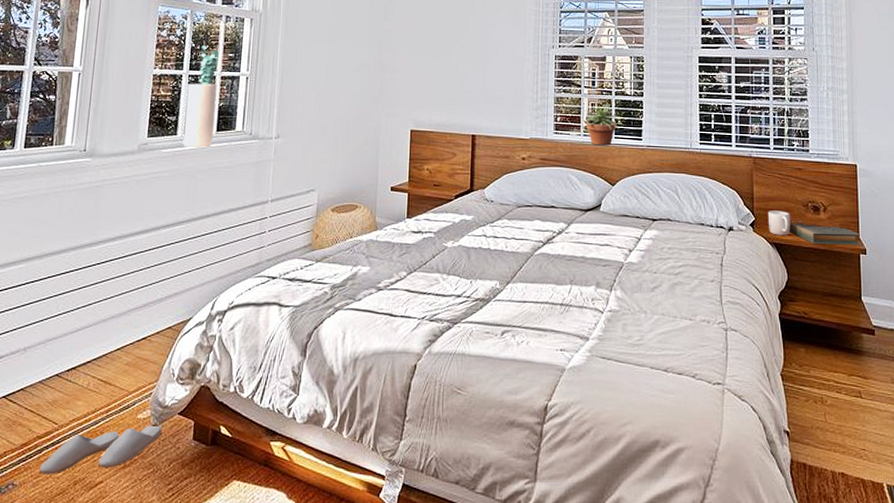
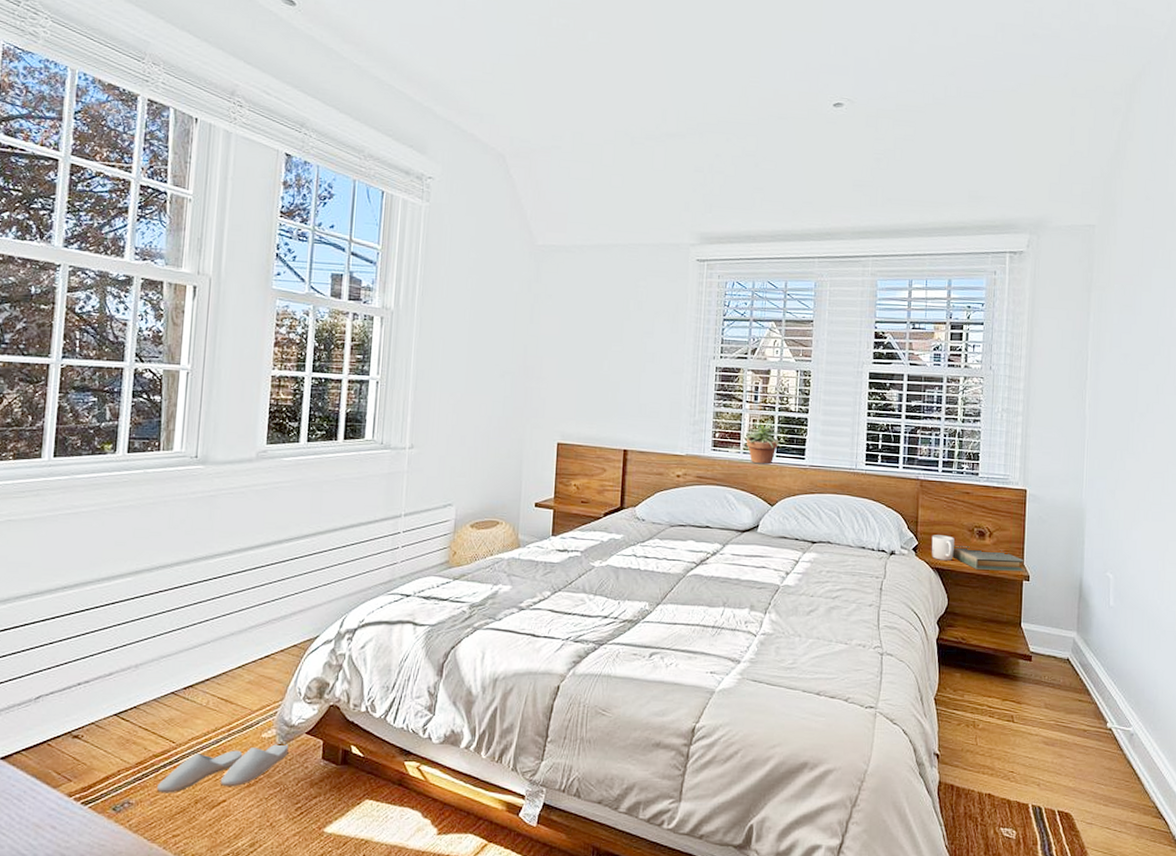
vase: present [183,41,220,148] -> none [306,340,346,457]

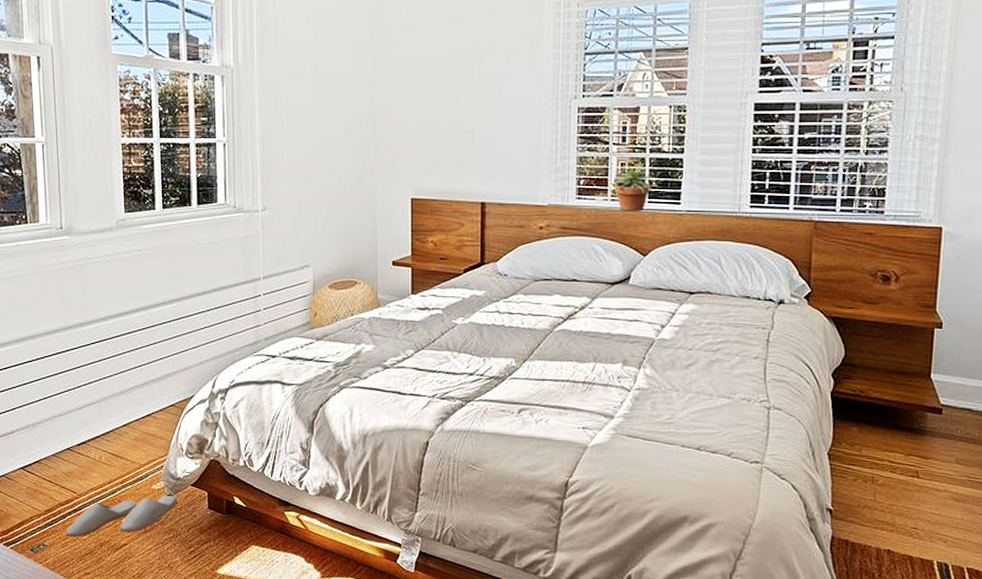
mug: present [931,535,954,561] -> none [826,281,854,309]
hardback book: present [952,546,1025,571] -> none [851,292,938,318]

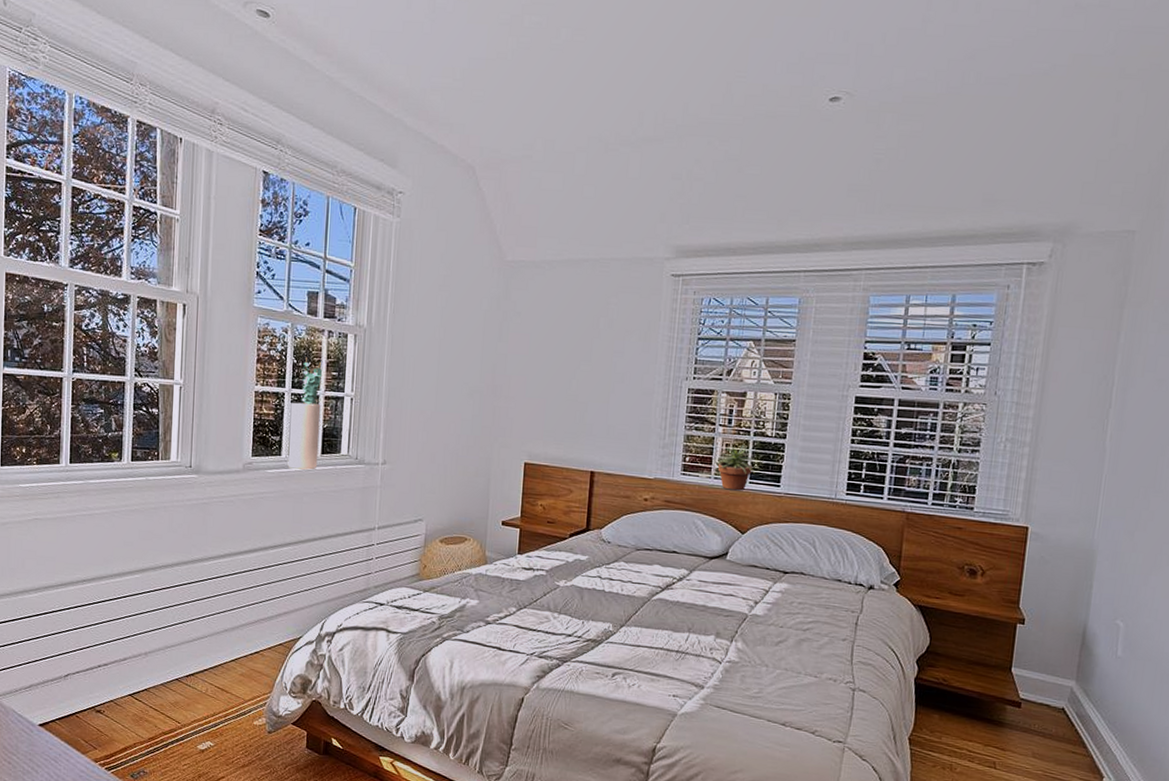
slippers: present [66,494,177,537] -> none [167,730,277,767]
vase: none [160,104,195,222] -> present [287,357,323,470]

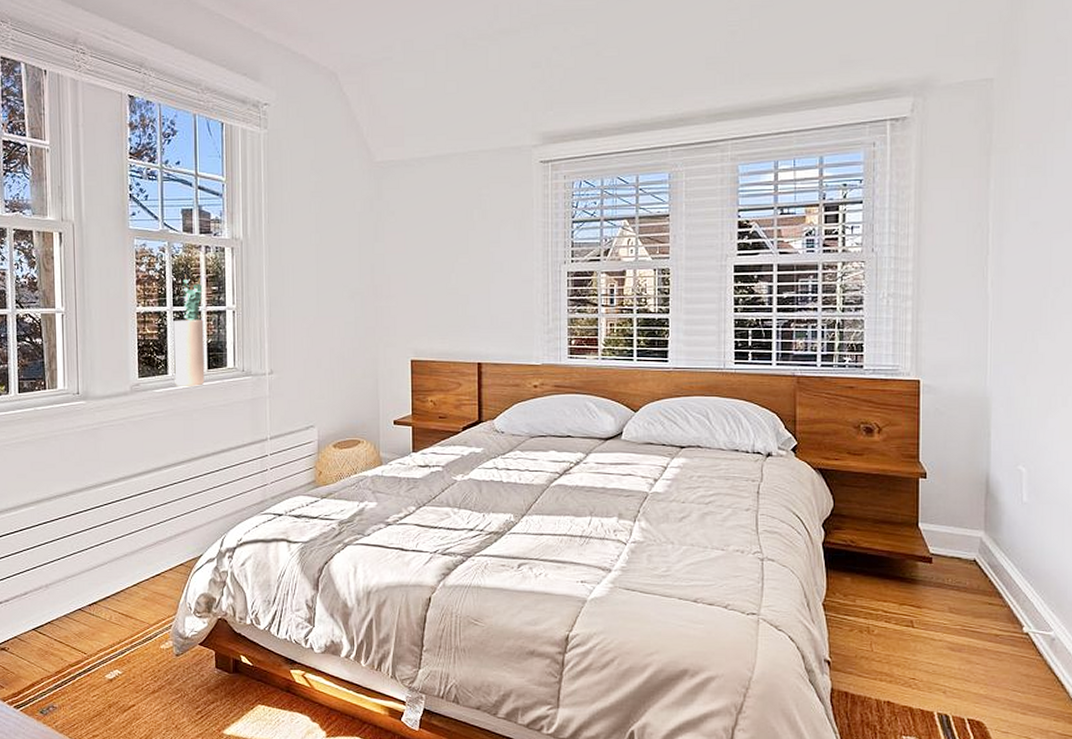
potted plant: present [716,445,756,491] -> none [602,323,642,369]

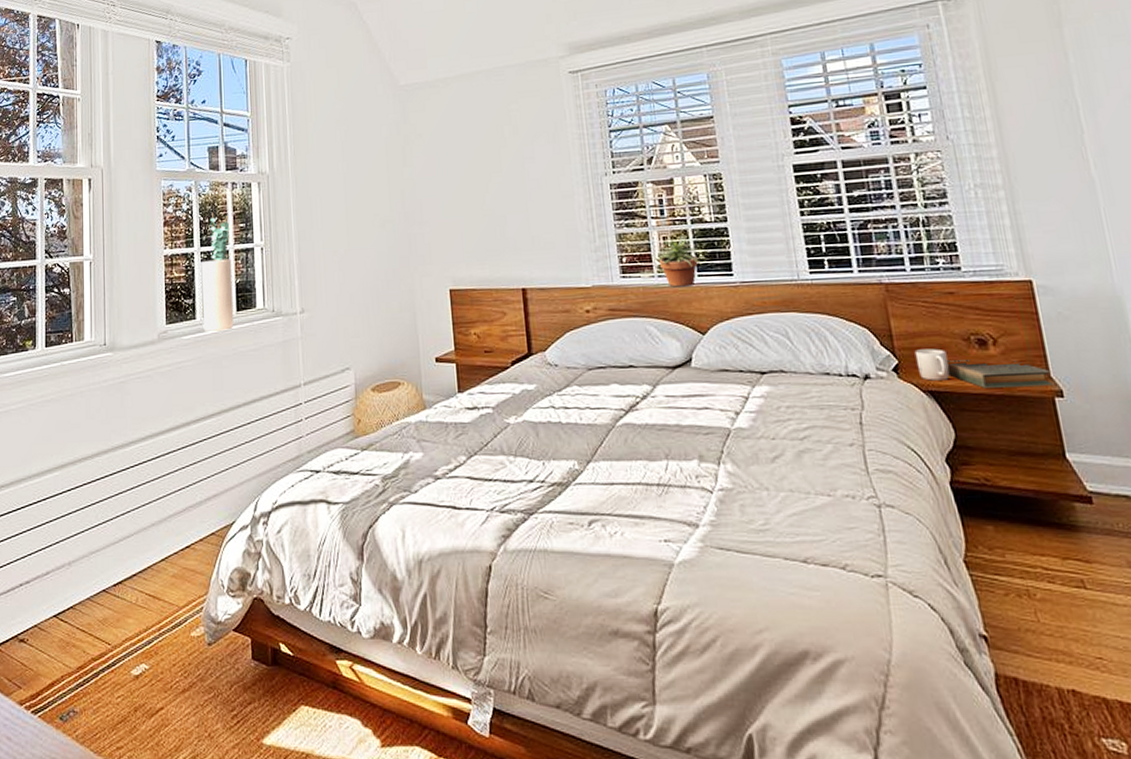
potted plant: none [602,323,642,369] -> present [657,235,703,287]
mug: none [812,433,838,460] -> present [914,348,950,381]
hardback book: none [837,444,921,468] -> present [946,360,1055,388]

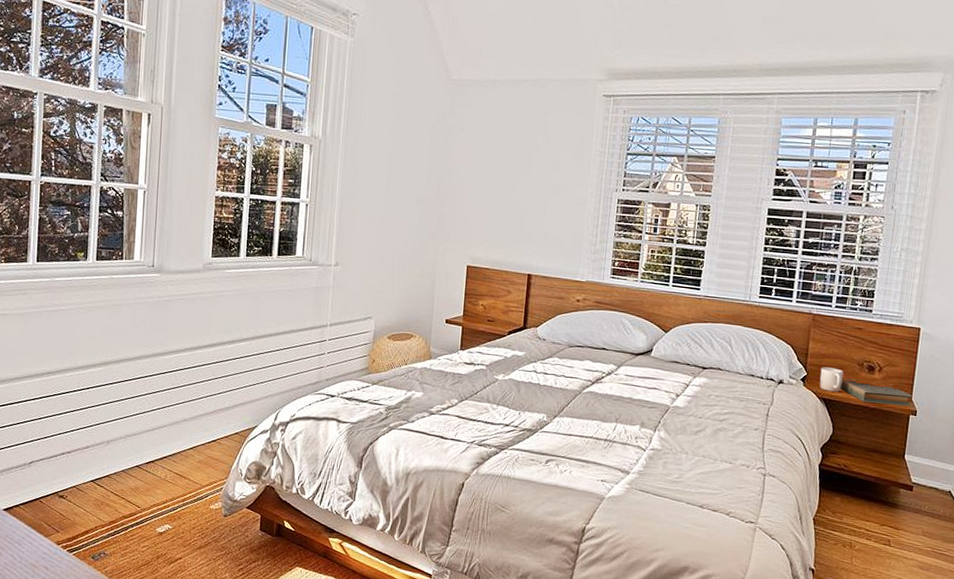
vase: present [201,213,234,332] -> none [245,165,280,271]
potted plant: present [657,235,703,287] -> none [642,251,678,293]

